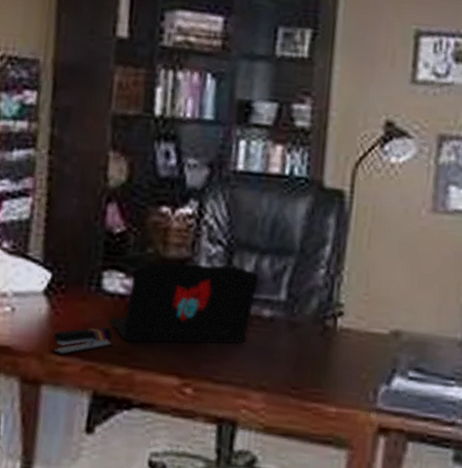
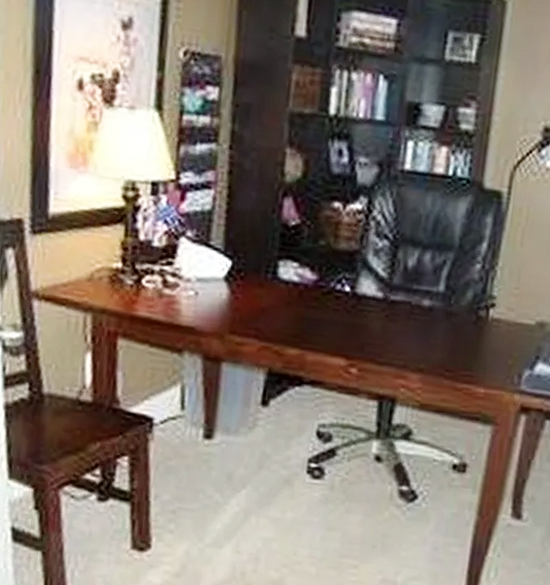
stapler: present [52,327,113,356] -> none [232,311,287,337]
laptop: present [108,263,259,344] -> none [283,254,421,330]

